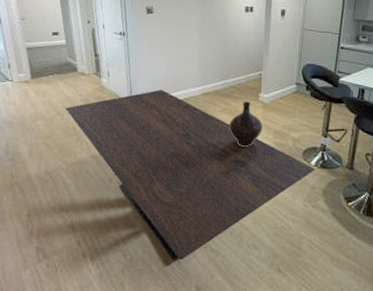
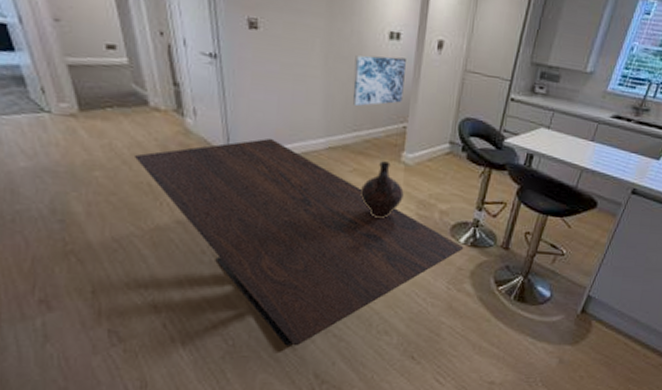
wall art: none [220,24,258,62] -> present [353,55,406,107]

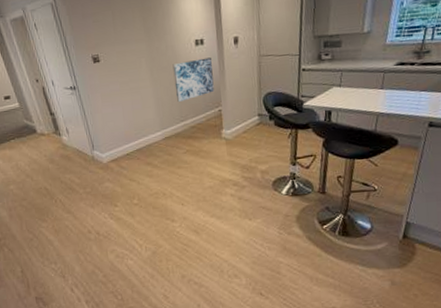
dining table: present [133,138,464,346] -> none [33,139,287,296]
ceramic jug: present [360,161,404,218] -> none [195,140,229,185]

